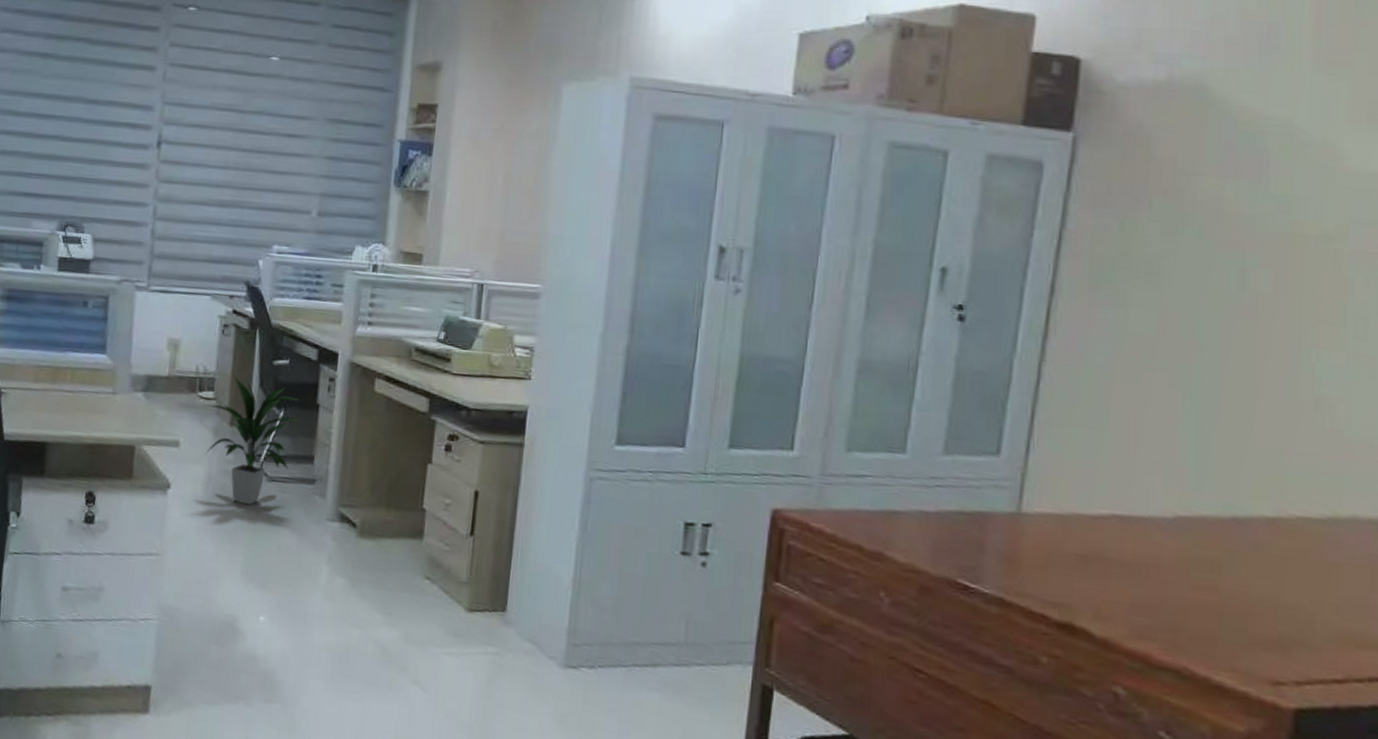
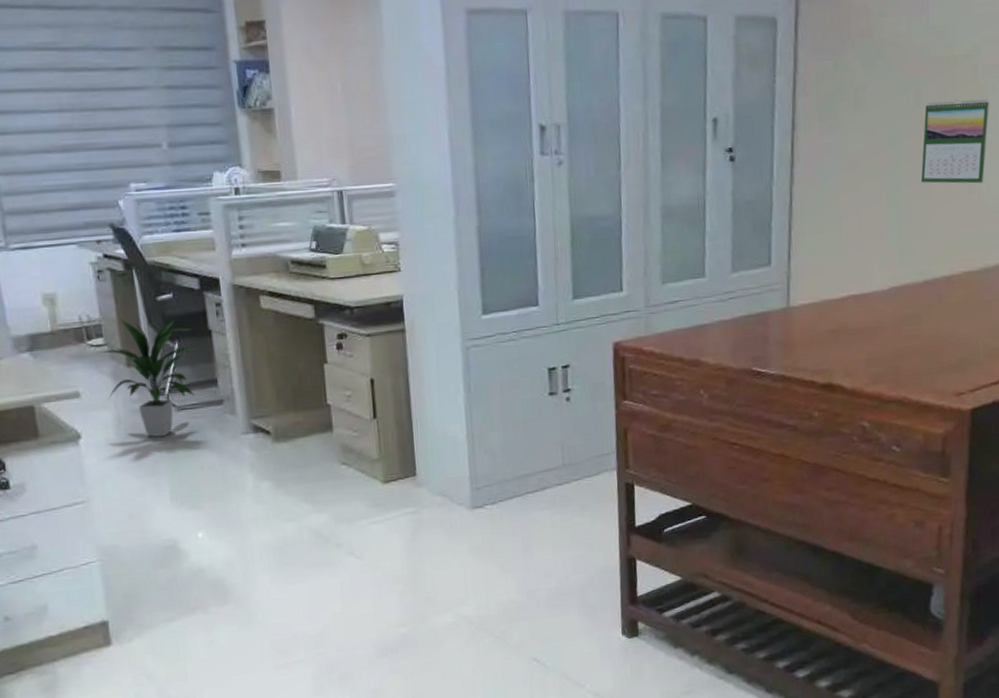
calendar: none [1237,288,1357,404] -> present [920,99,989,184]

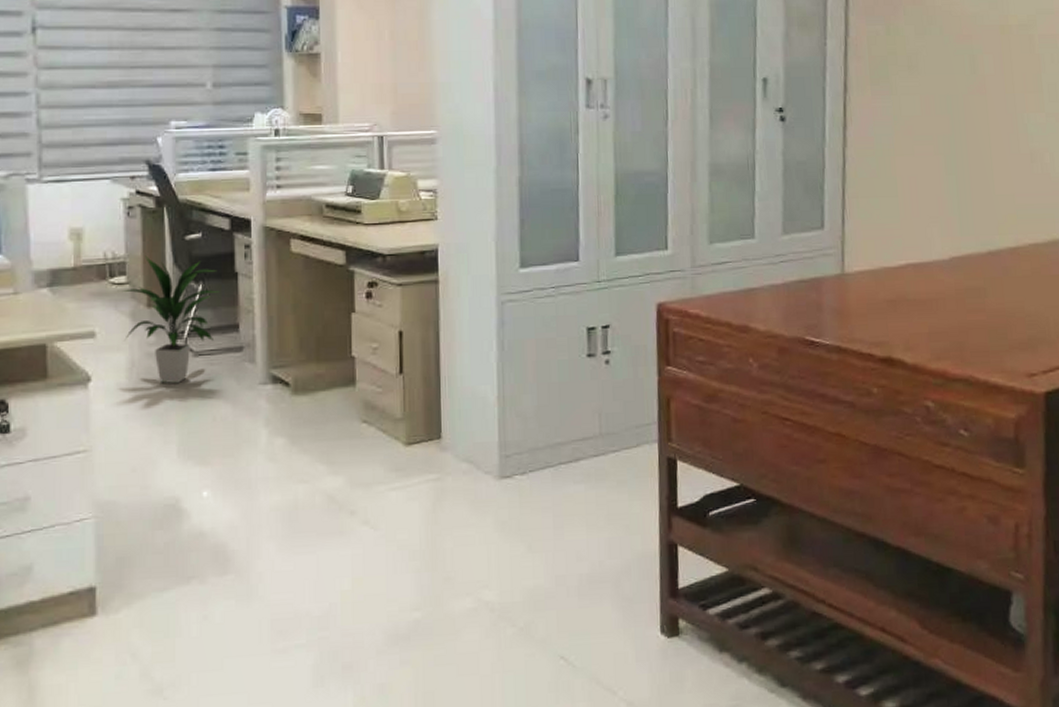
calendar: present [920,99,989,184] -> none [979,67,1048,153]

